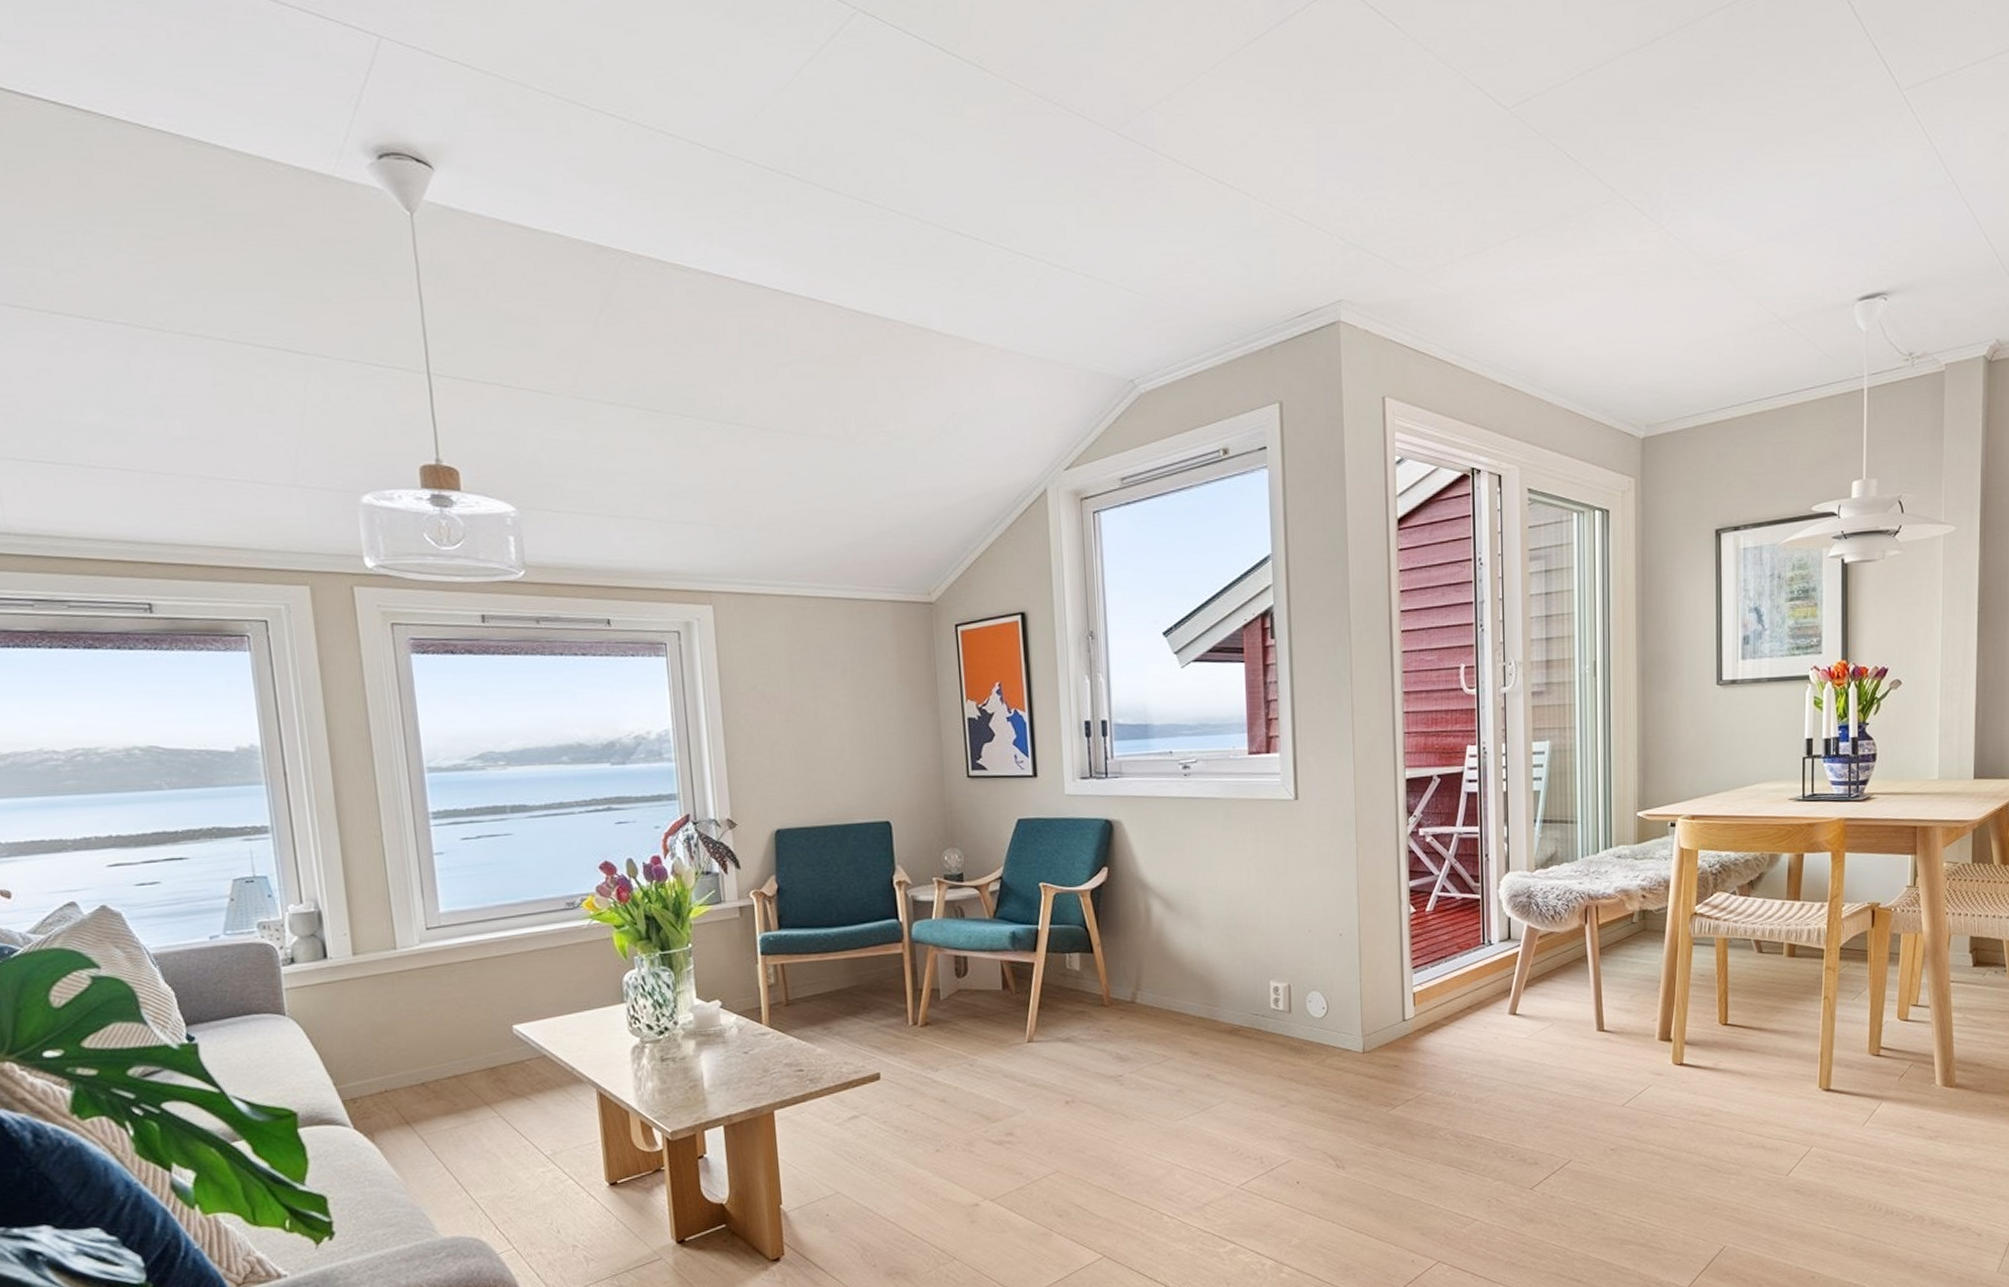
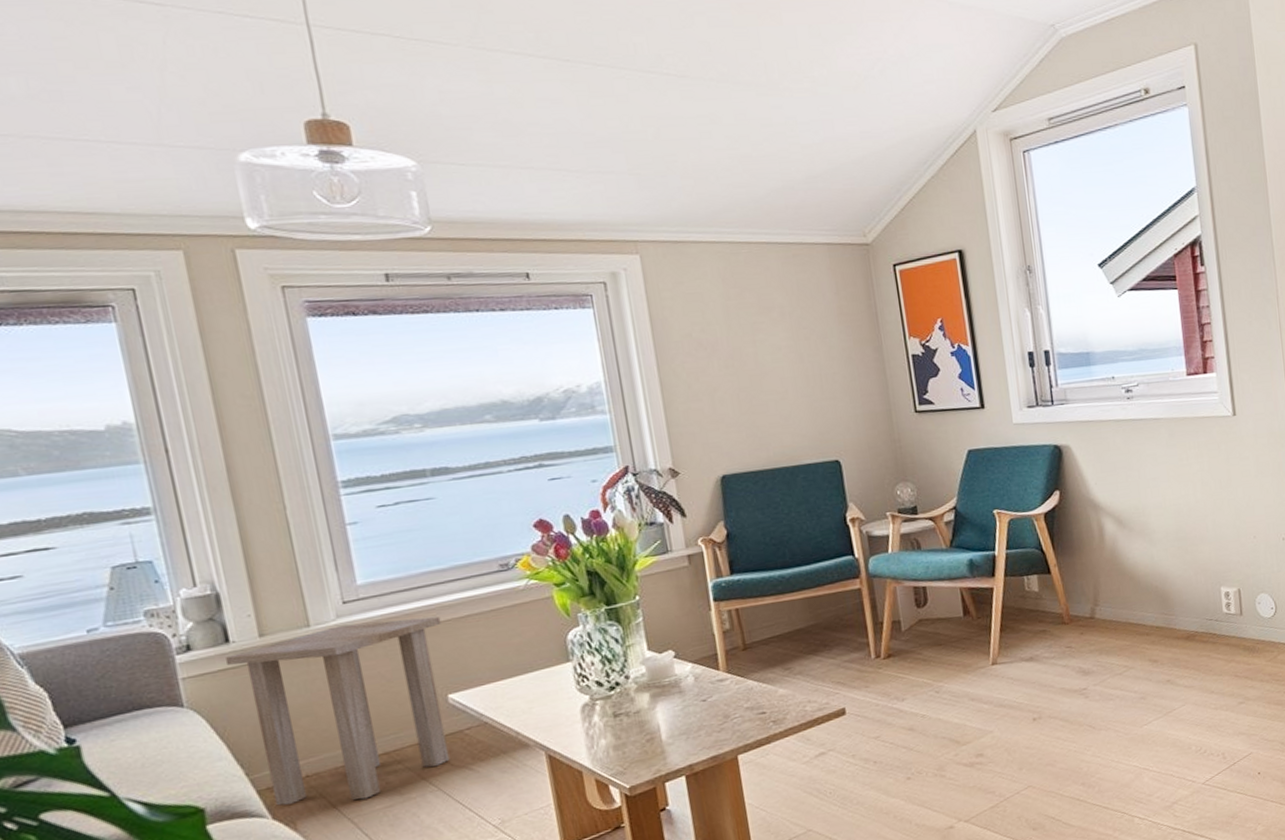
side table: none [322,948,511,1119] -> present [224,616,450,806]

